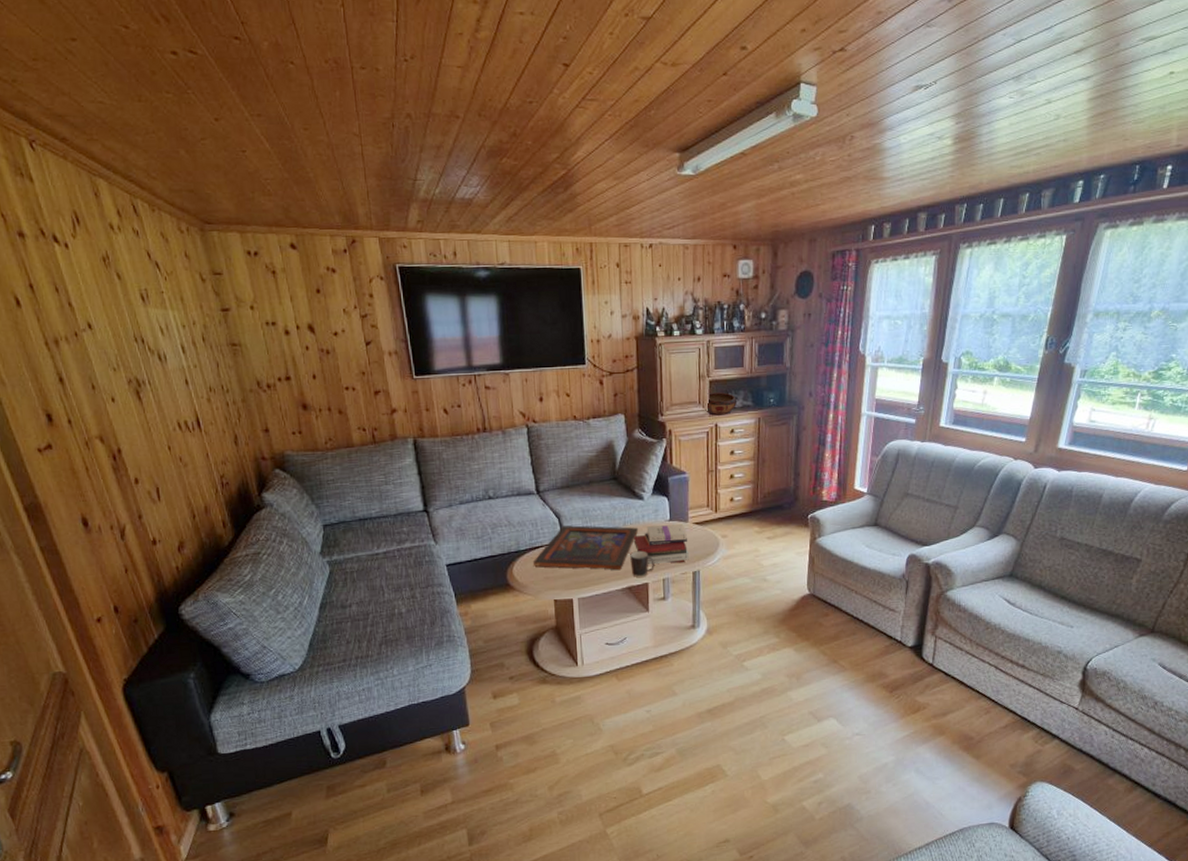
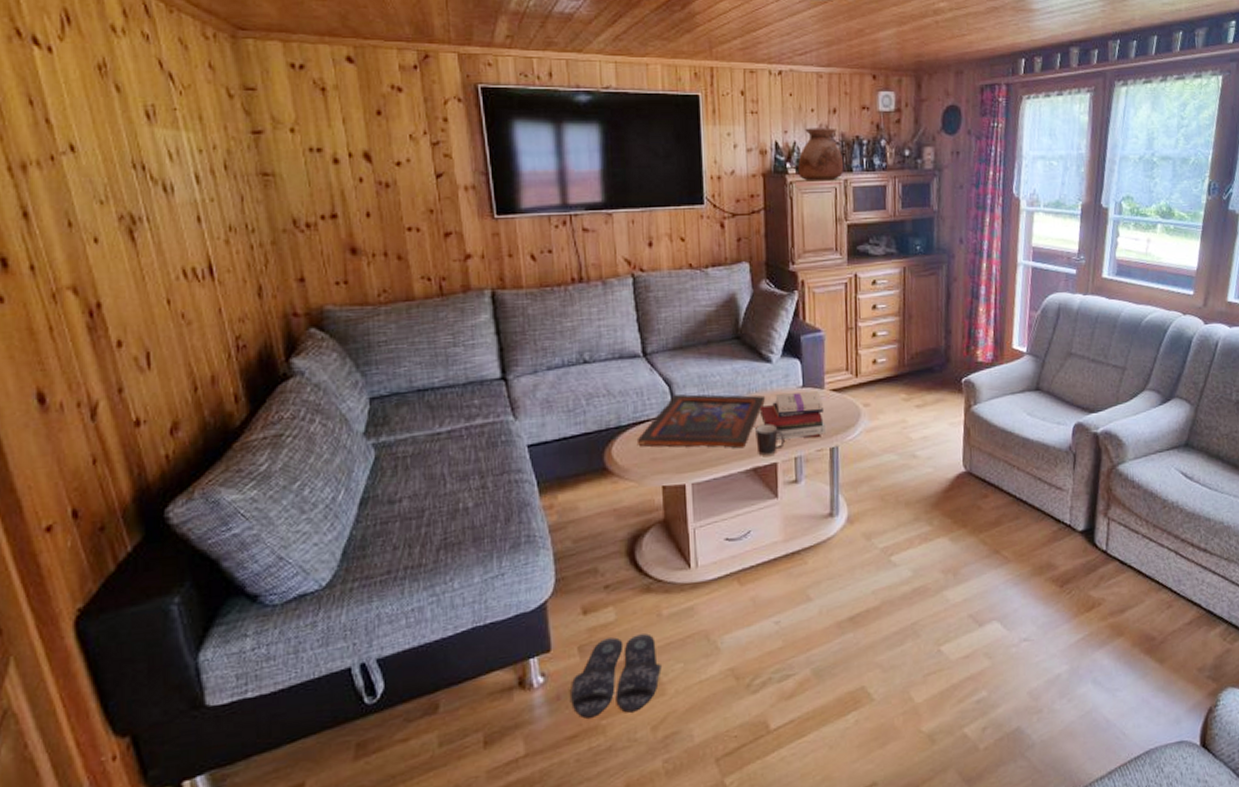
slippers: none [485,715,556,778] -> present [571,633,662,718]
vase: none [666,294,707,343] -> present [798,128,844,181]
decorative bowl: present [705,392,738,416] -> none [843,238,880,265]

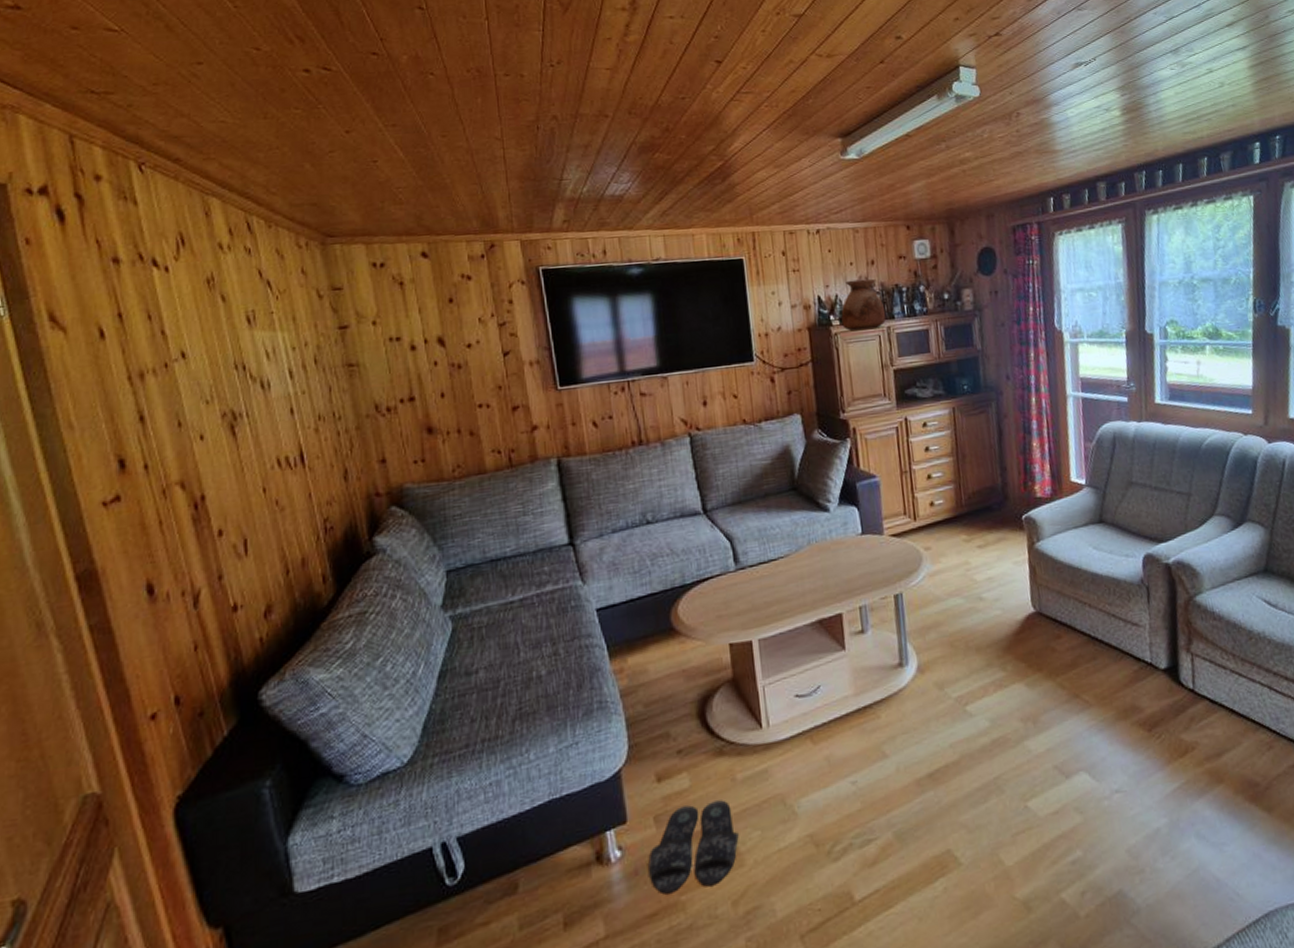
religious icon: present [638,394,766,449] -> none [703,545,826,604]
mug: present [755,423,785,457] -> none [818,573,848,608]
books: present [759,392,826,440] -> none [820,538,889,590]

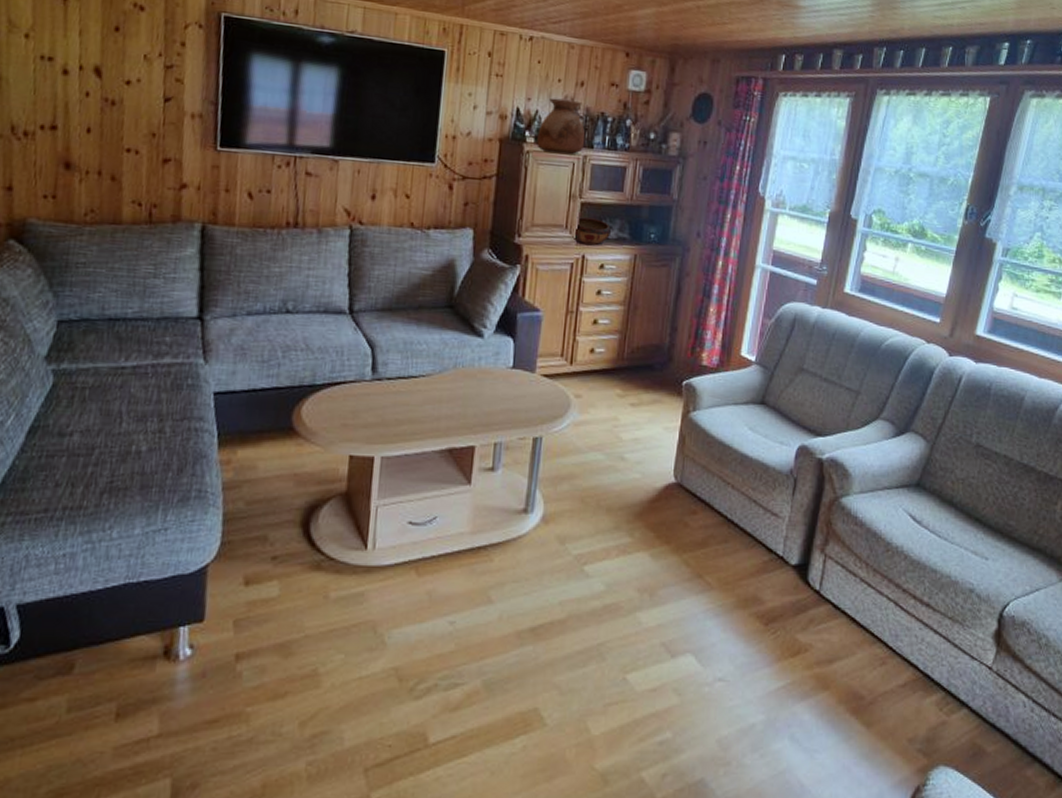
slippers: present [648,800,739,894] -> none [217,615,320,702]
decorative bowl: none [892,382,927,409] -> present [572,217,612,246]

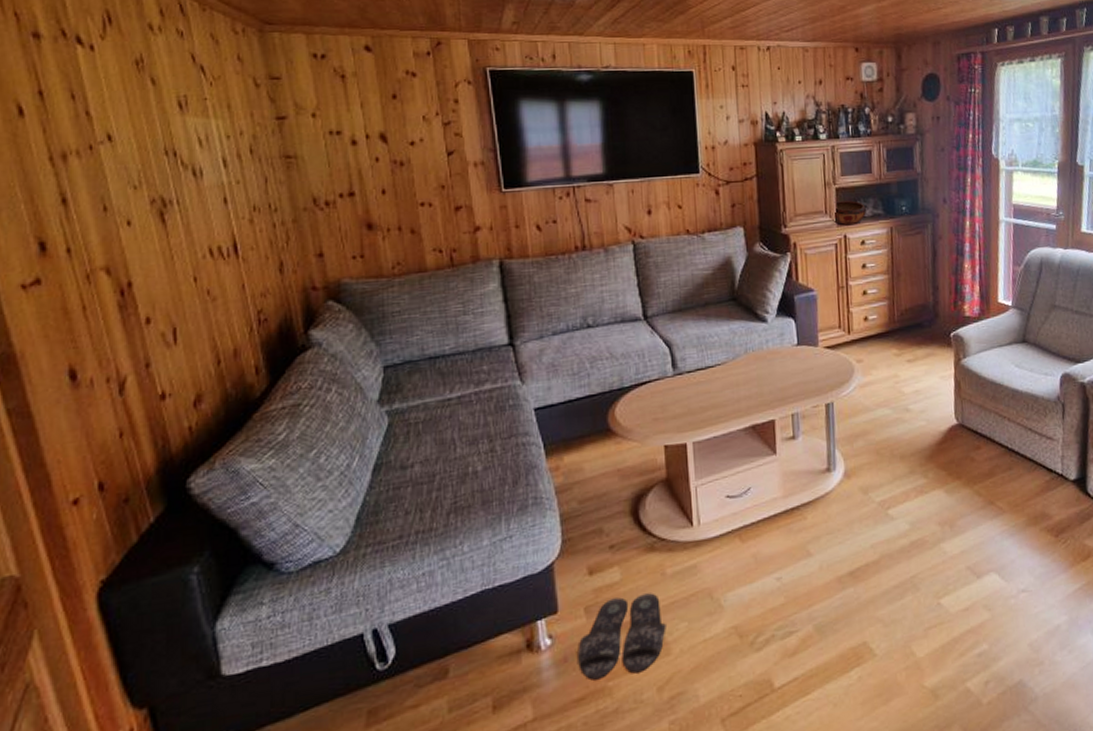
slippers: none [217,615,320,702] -> present [578,593,666,680]
vase: present [537,98,586,155] -> none [787,98,831,149]

